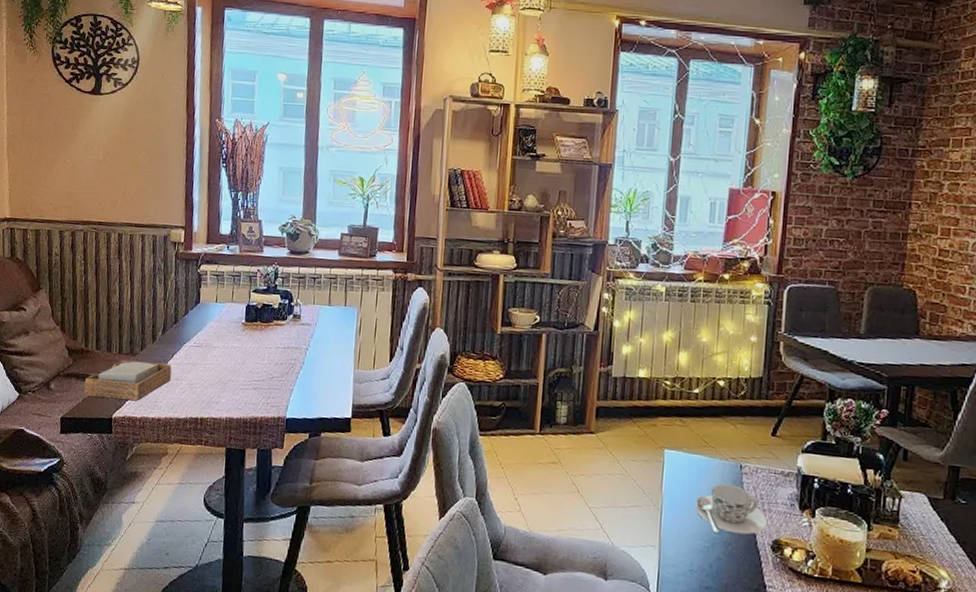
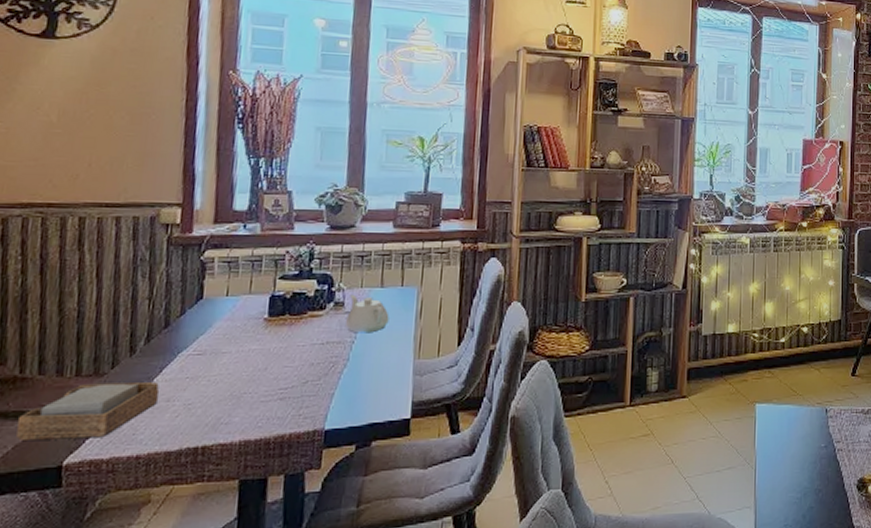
teapot: none [301,309,335,343] -> present [344,294,389,333]
teacup: present [695,483,768,535] -> none [786,430,853,483]

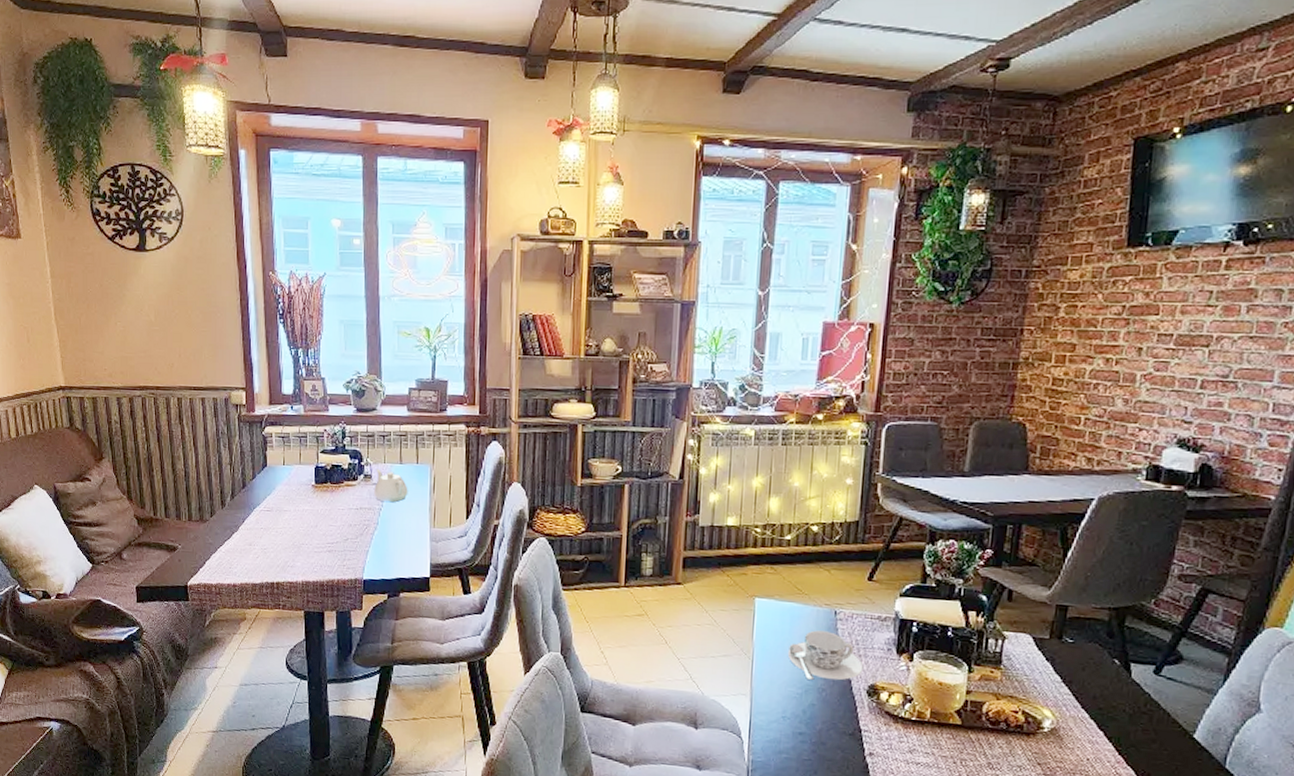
napkin holder: present [16,382,160,440] -> none [157,527,244,568]
teacup: none [786,430,853,483] -> present [787,630,864,681]

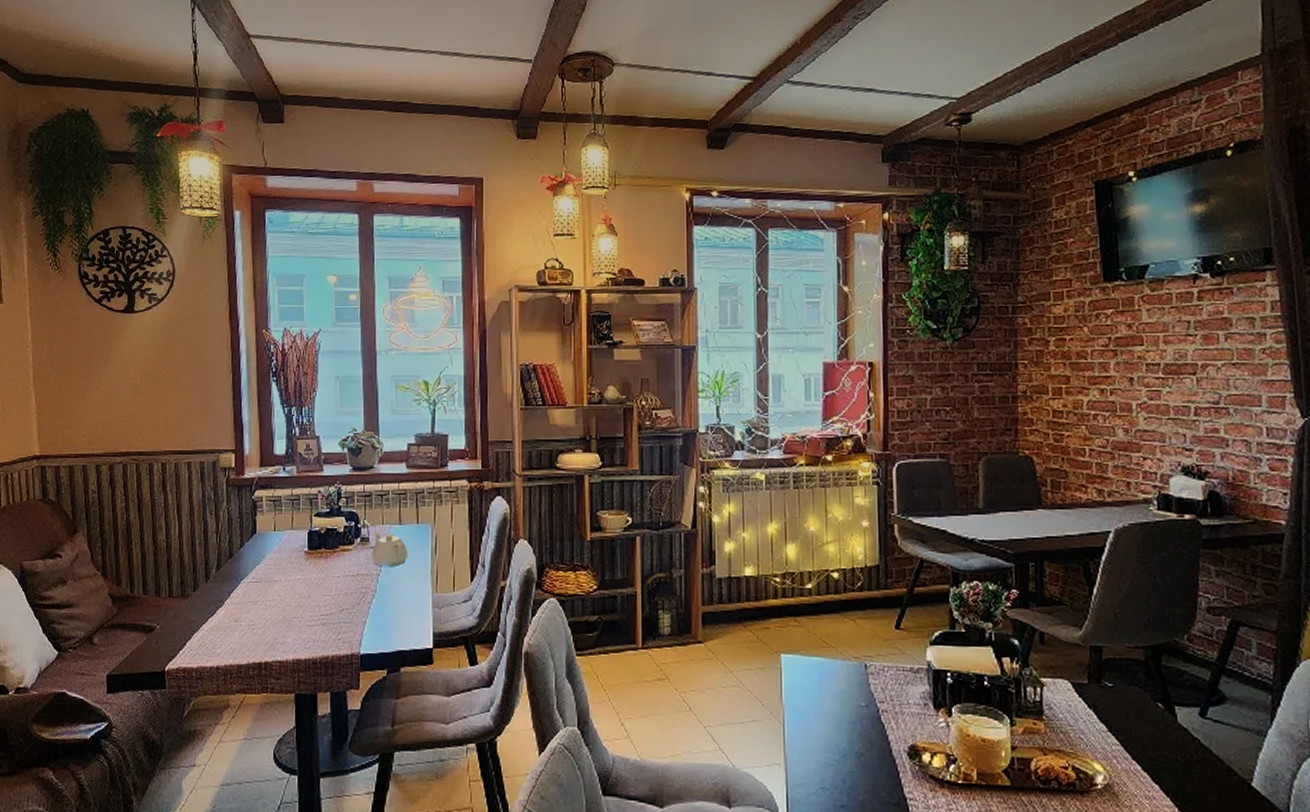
teacup: present [787,630,864,681] -> none [820,687,901,745]

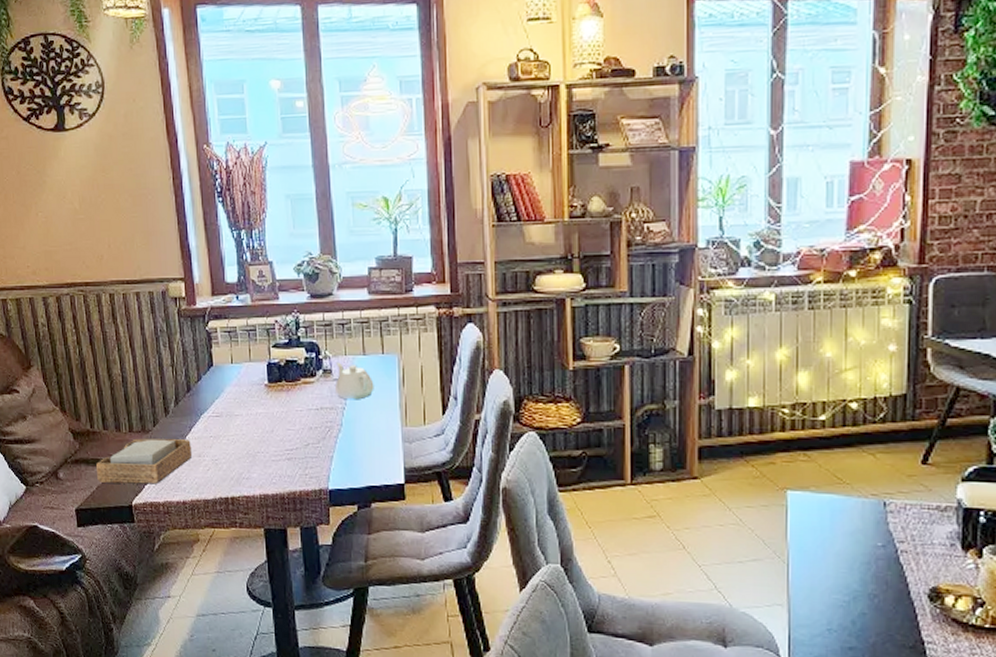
napkin holder: none [132,603,230,650] -> present [96,438,193,485]

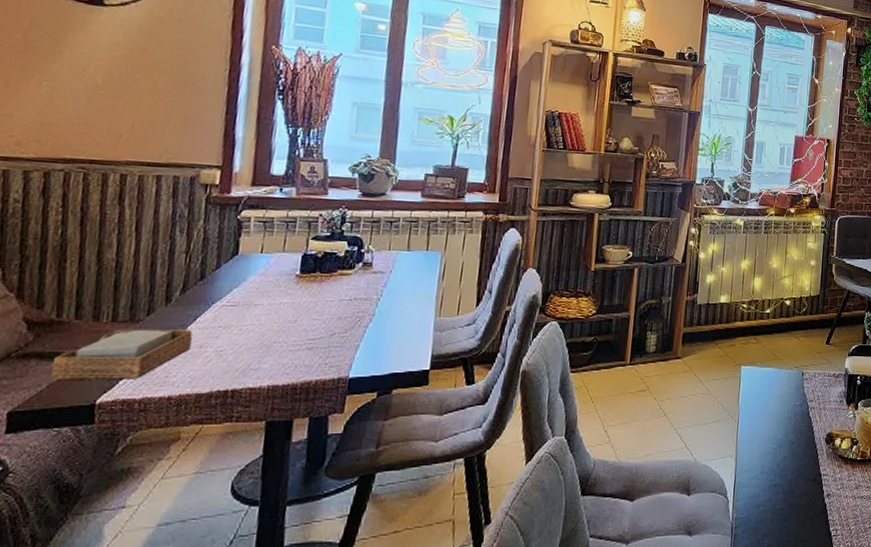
teapot: present [334,362,374,400] -> none [371,256,414,292]

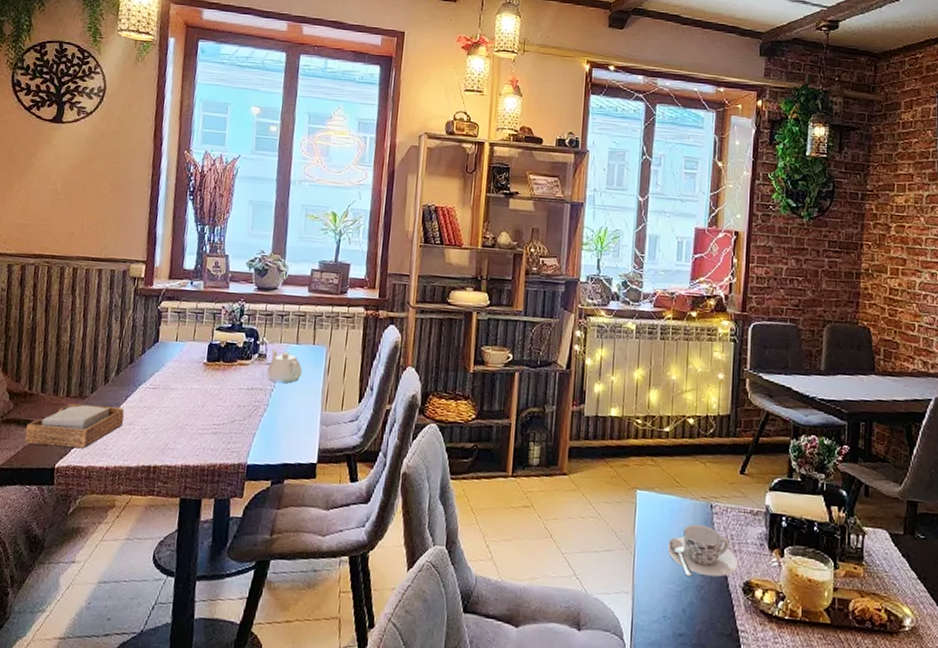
teapot: none [371,256,414,292] -> present [266,348,303,384]
teacup: none [766,390,823,436] -> present [667,524,739,578]

